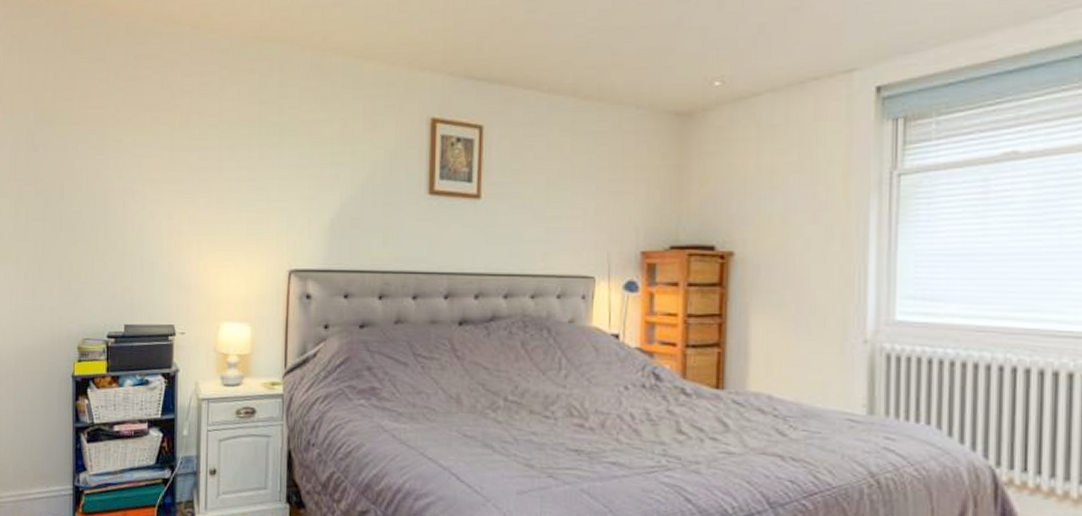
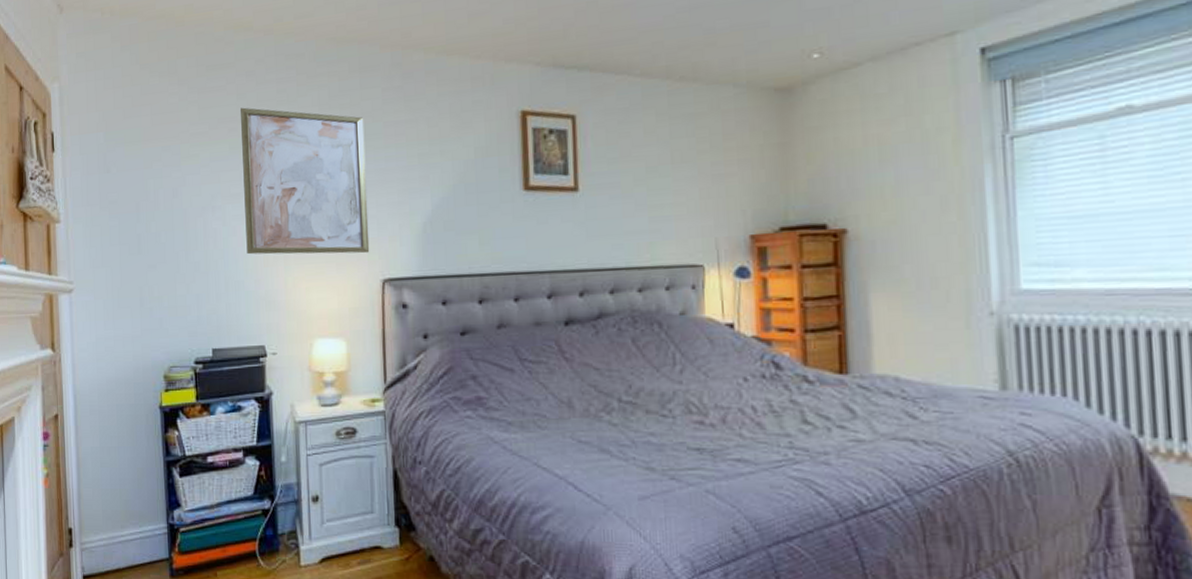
wall art: none [162,97,281,244] -> present [241,107,370,255]

